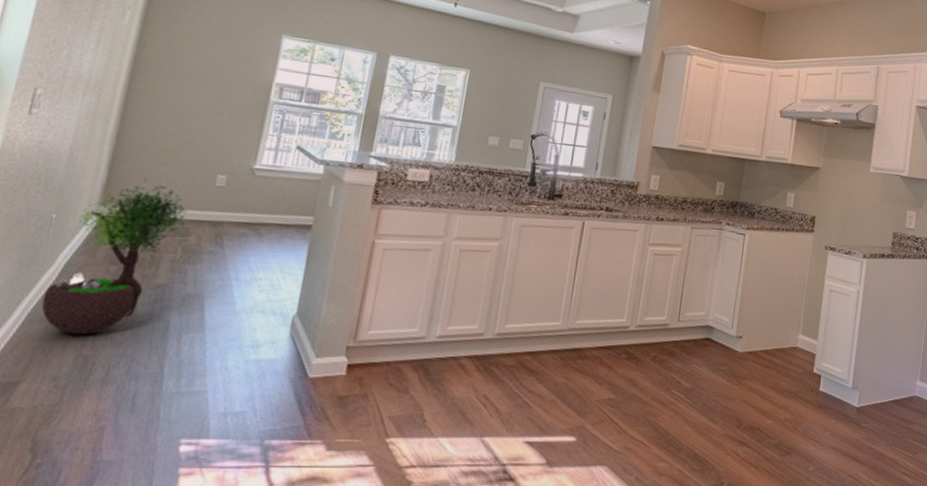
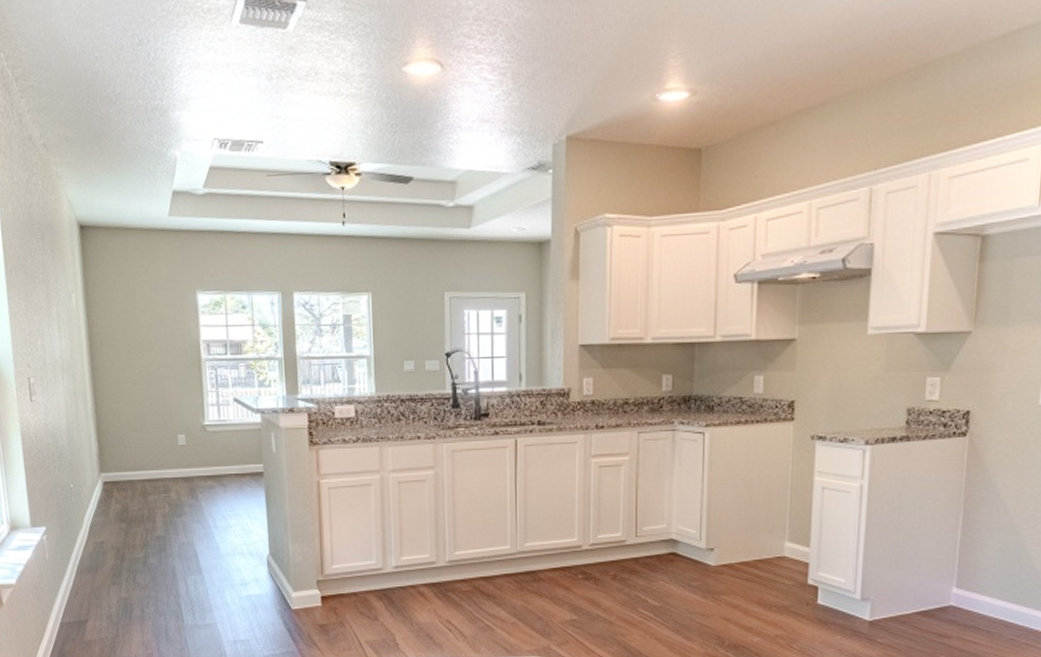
potted tree: present [41,179,187,335] -> none [83,446,165,582]

